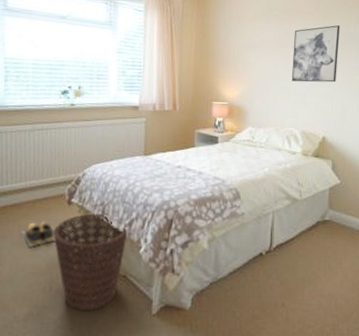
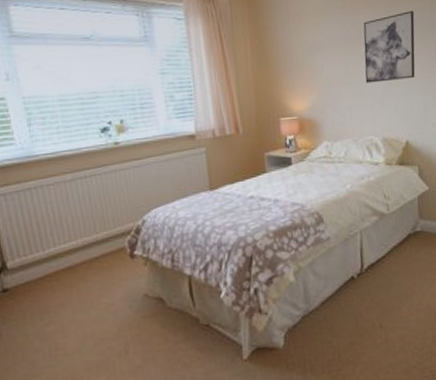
shoes: present [21,221,56,247] -> none [81,280,123,312]
basket: present [53,213,128,312] -> none [119,262,205,370]

